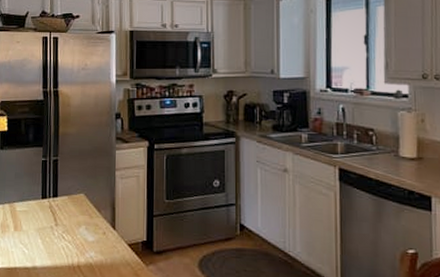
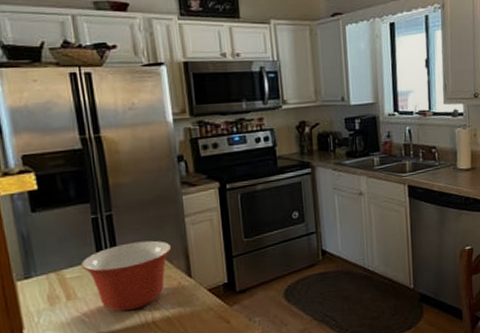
mixing bowl: none [29,187,102,251] -> present [81,240,172,312]

